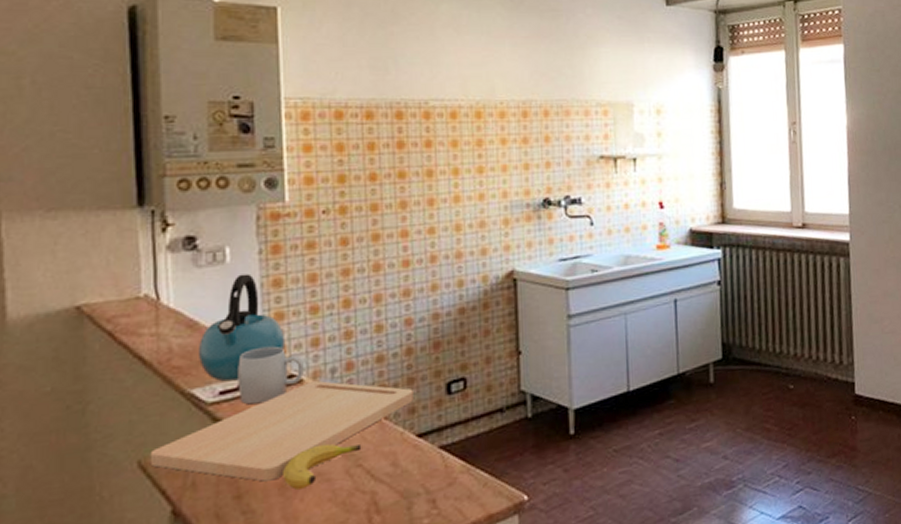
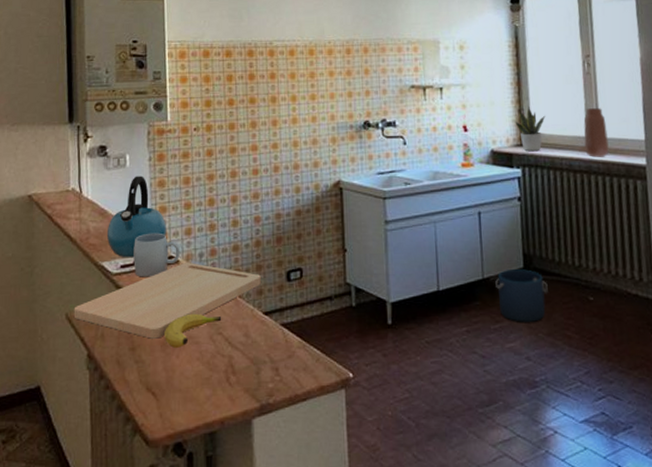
bucket: none [692,360,748,420] -> present [495,268,548,323]
potted plant: none [716,180,749,230] -> present [515,107,546,152]
vase: none [788,180,813,235] -> present [583,108,609,158]

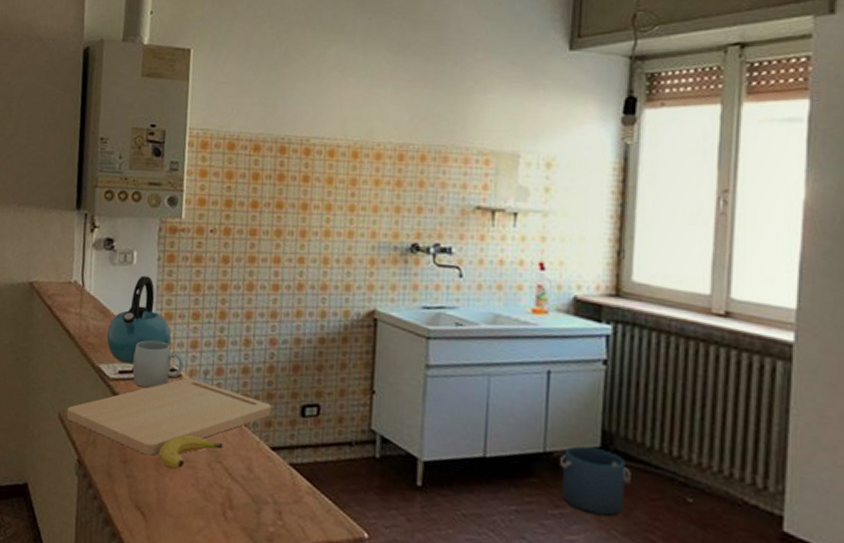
potted plant: present [515,107,546,152] -> none [610,248,654,306]
vase: present [583,108,609,158] -> none [706,259,741,325]

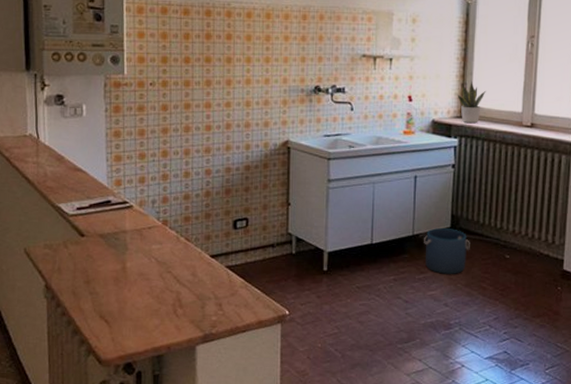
cutting board: present [66,378,271,456] -> none [31,208,209,274]
kettle: present [106,275,171,365] -> none [63,125,121,201]
mug: present [132,340,184,389] -> none [89,179,134,219]
fruit: present [159,434,223,470] -> none [117,253,171,283]
potted plant: none [610,248,654,306] -> present [457,82,486,124]

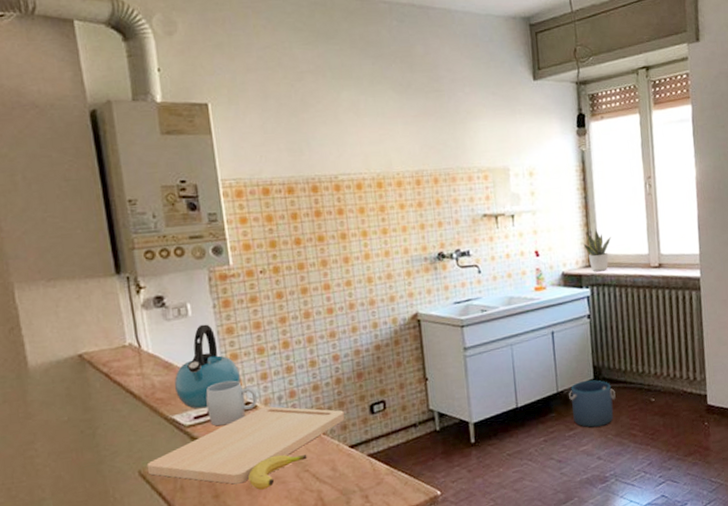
cutting board: none [31,208,209,274] -> present [147,406,345,485]
kettle: none [63,125,121,201] -> present [174,324,240,409]
mug: none [89,179,134,219] -> present [205,380,257,426]
fruit: none [117,253,171,283] -> present [248,454,307,490]

